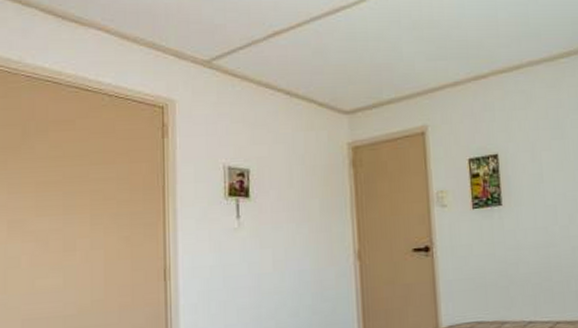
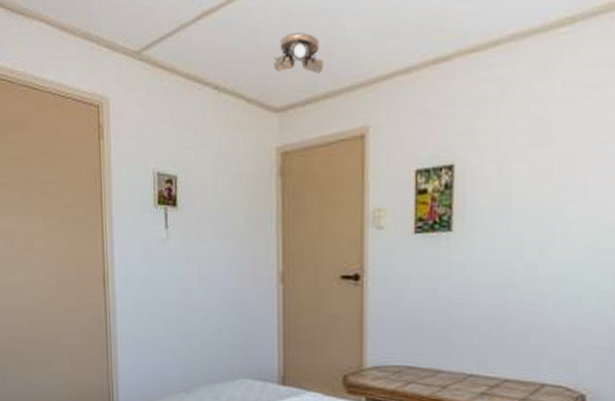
ceiling light: none [341,53,386,84] -> present [274,32,324,74]

